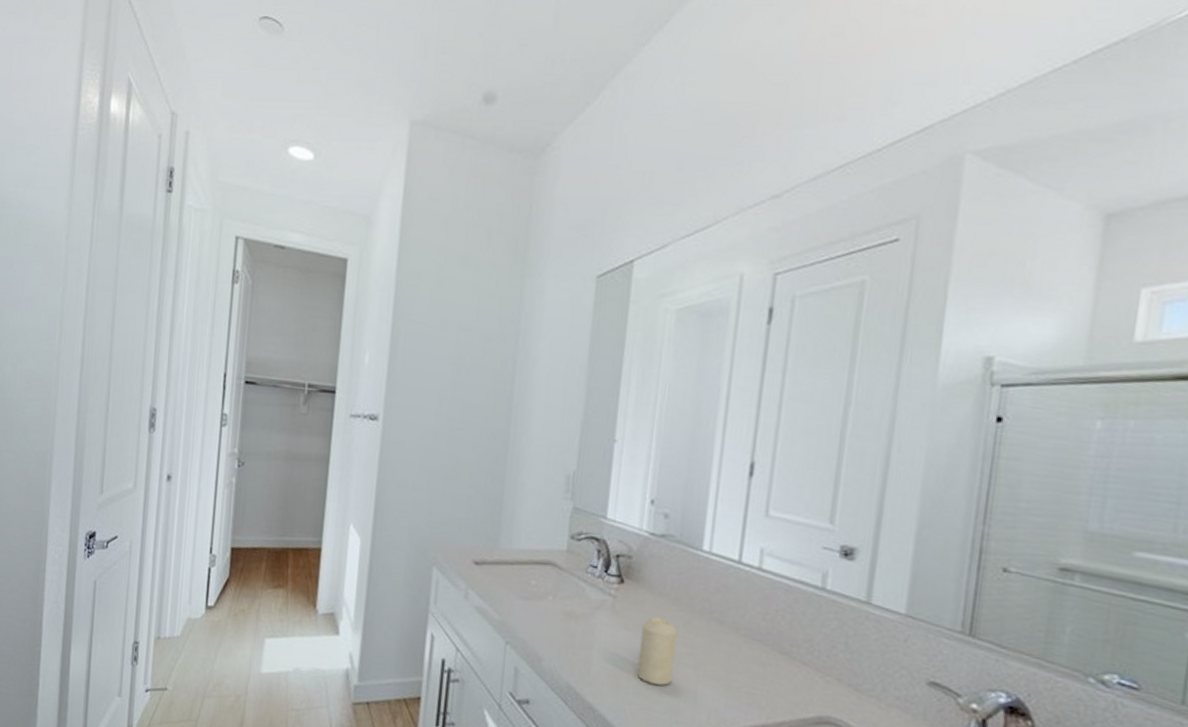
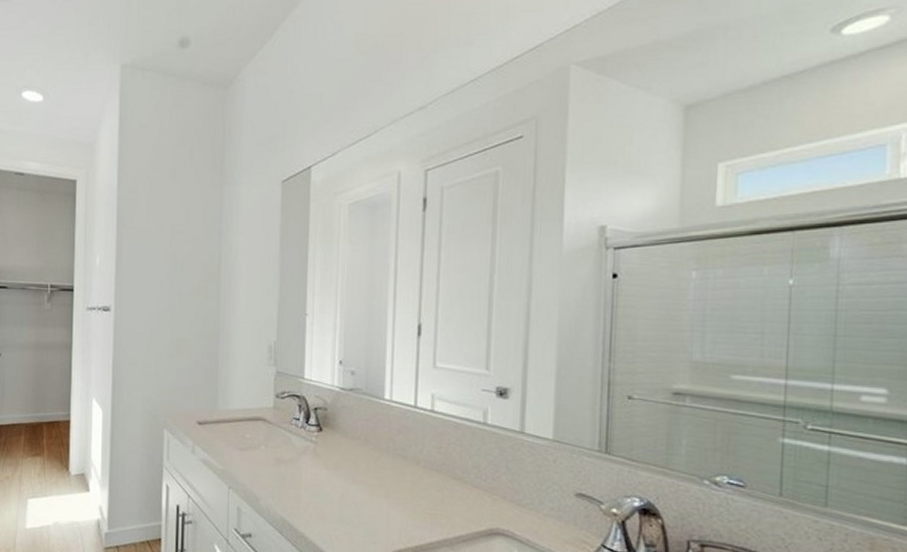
candle: present [636,616,677,686] -> none [338,456,369,513]

